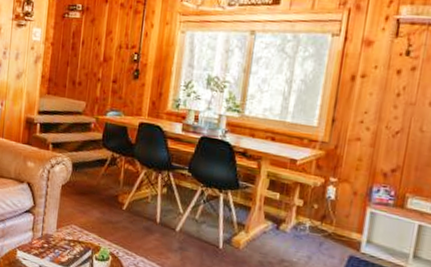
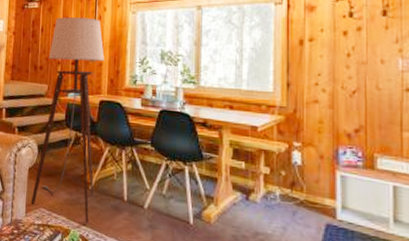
floor lamp: none [62,30,148,242] -> present [30,17,105,223]

